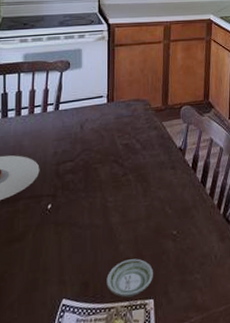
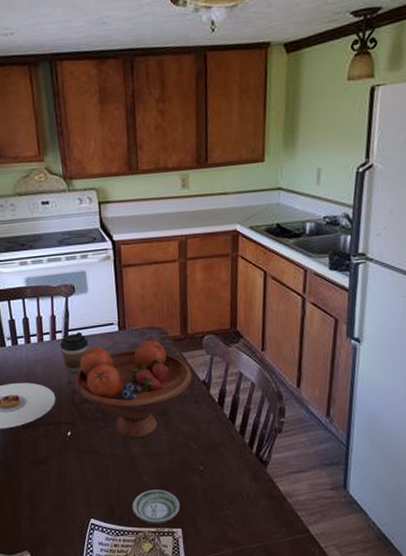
coffee cup: none [50,104,78,145] -> present [59,332,89,374]
fruit bowl: none [61,111,170,208] -> present [74,340,192,439]

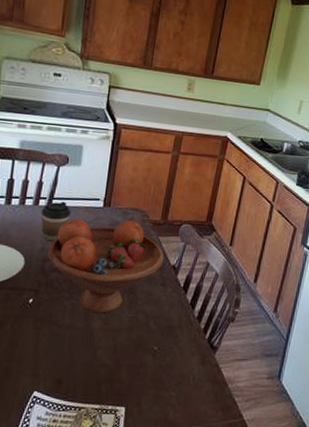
saucer: present [132,489,180,524] -> none [80,366,129,401]

